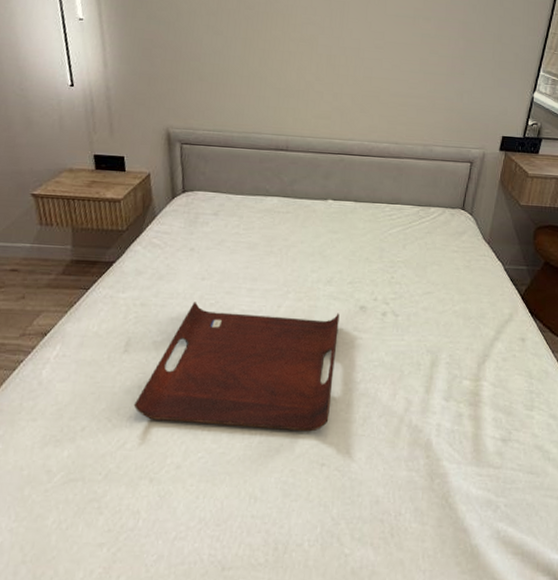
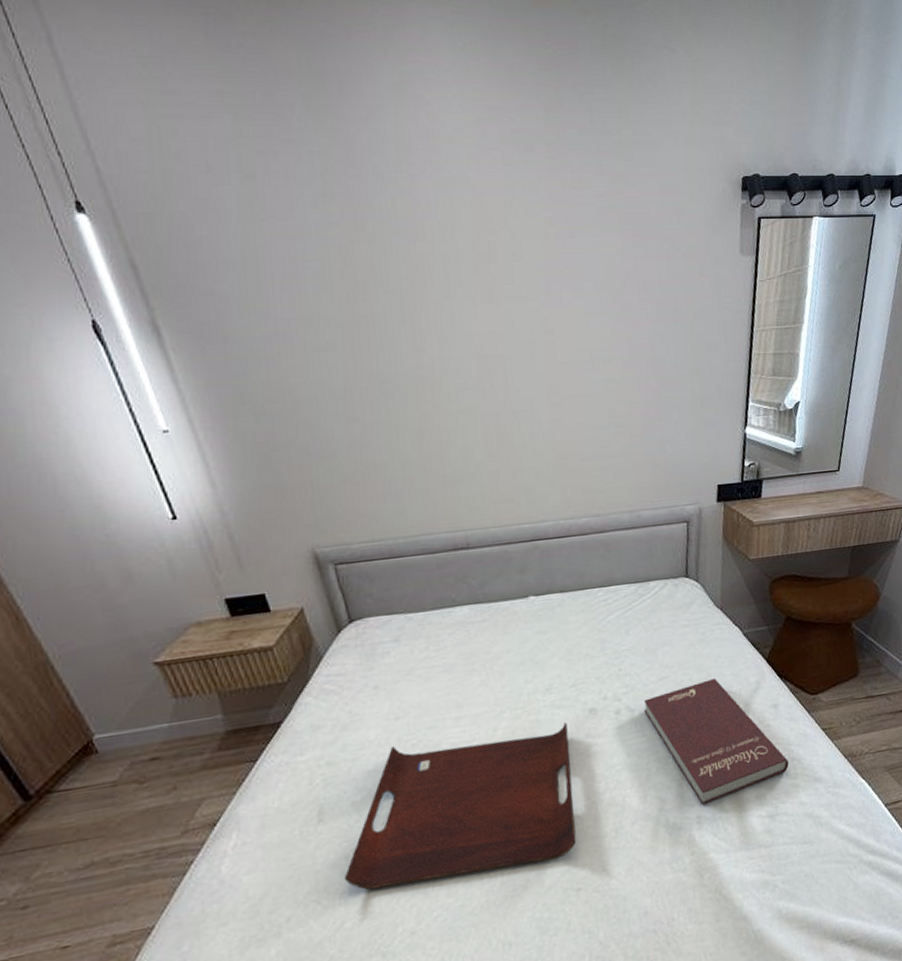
book: none [407,303,527,415] -> present [644,678,789,805]

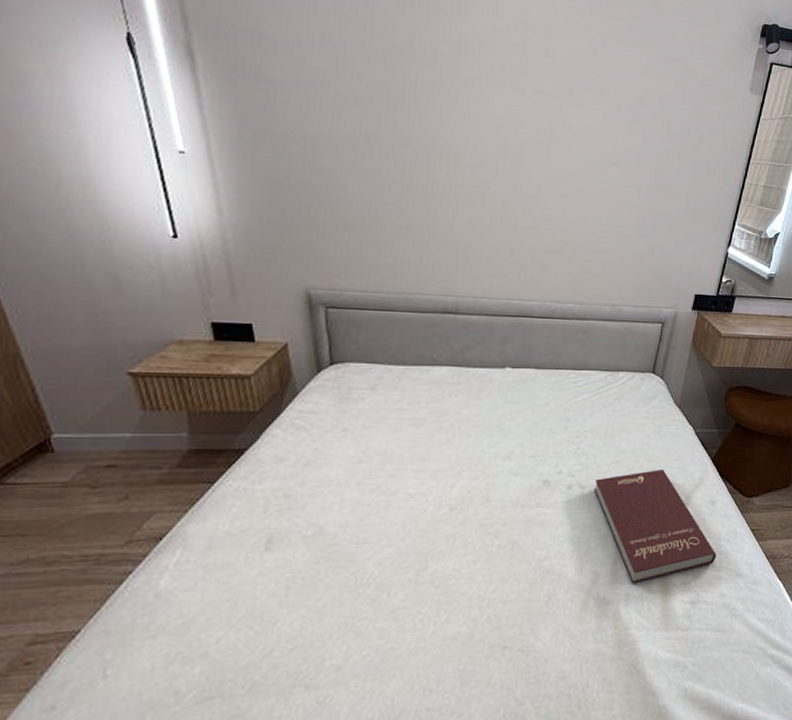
serving tray: present [344,722,577,890] -> none [281,488,521,622]

